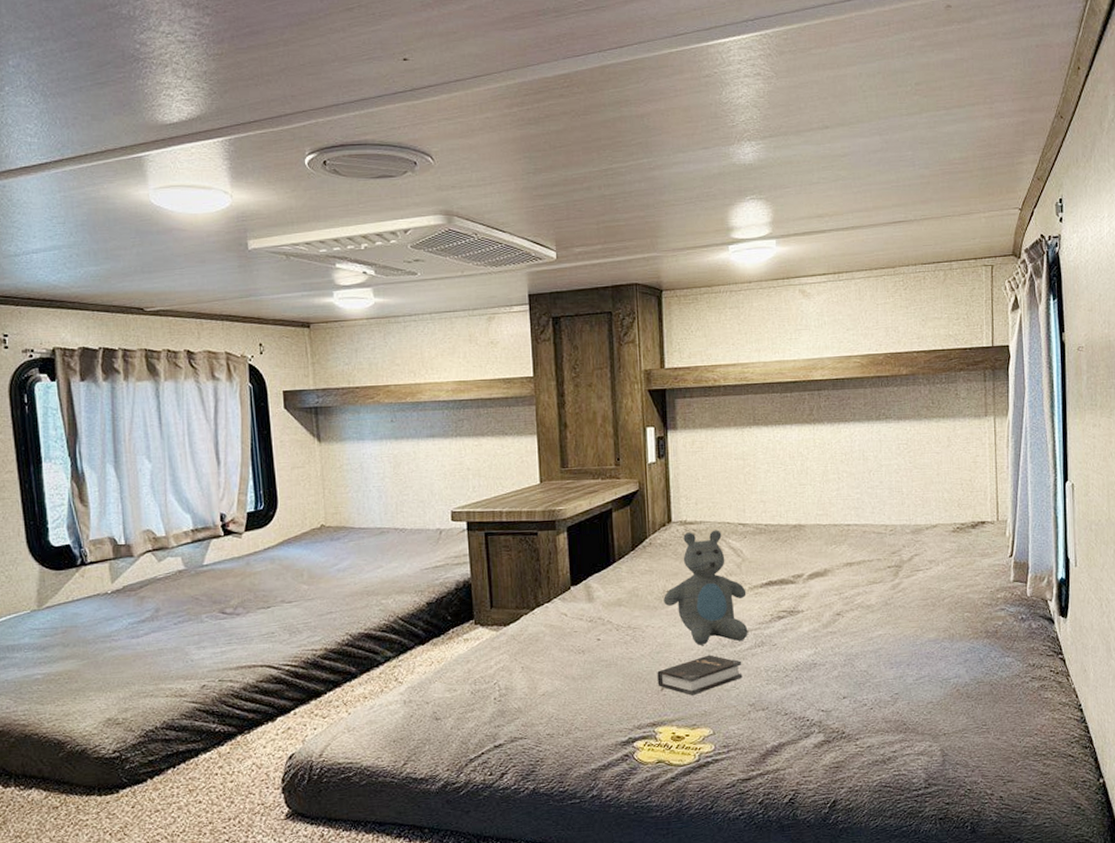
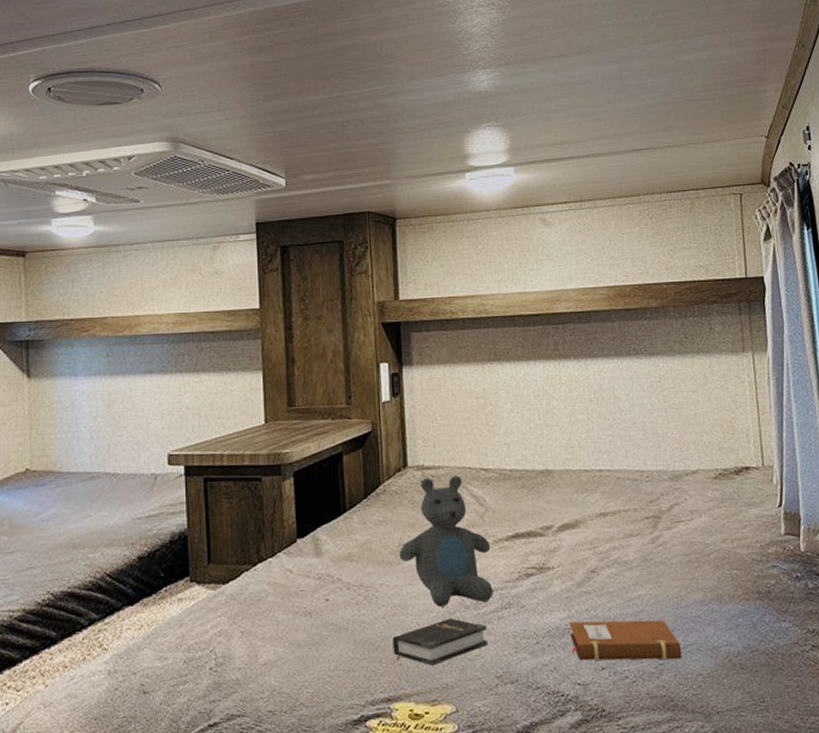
notebook: none [816,656,915,691] -> present [569,620,682,661]

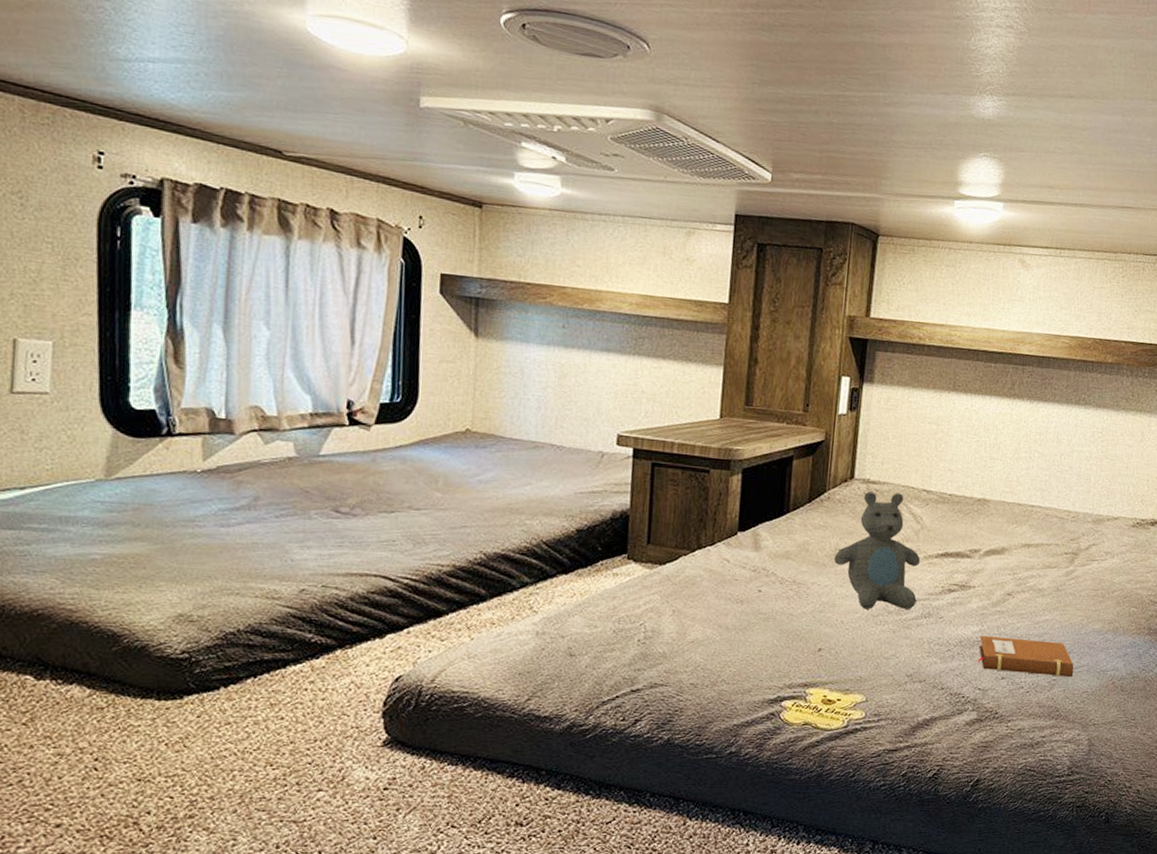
hardback book: present [392,618,488,666] -> none [815,620,906,660]

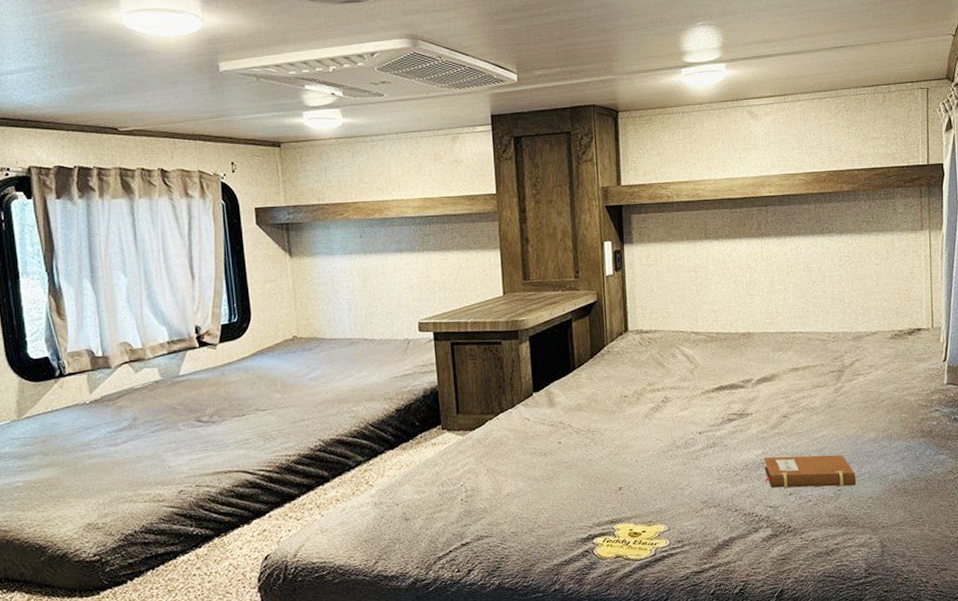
teddy bear: present [834,491,921,609] -> none [621,338,701,447]

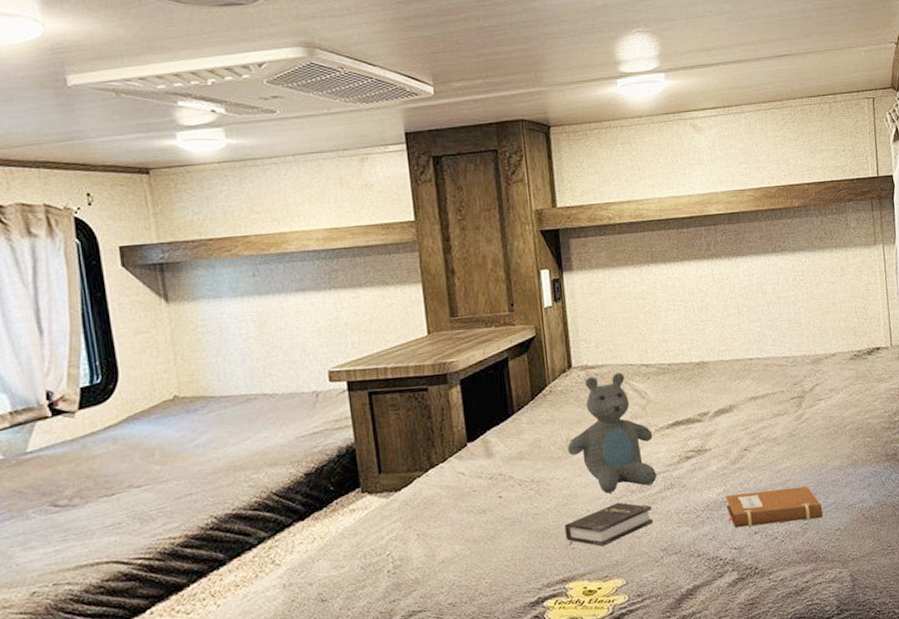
hardback book: none [615,455,696,494] -> present [564,502,654,547]
teddy bear: none [621,338,701,447] -> present [567,372,657,494]

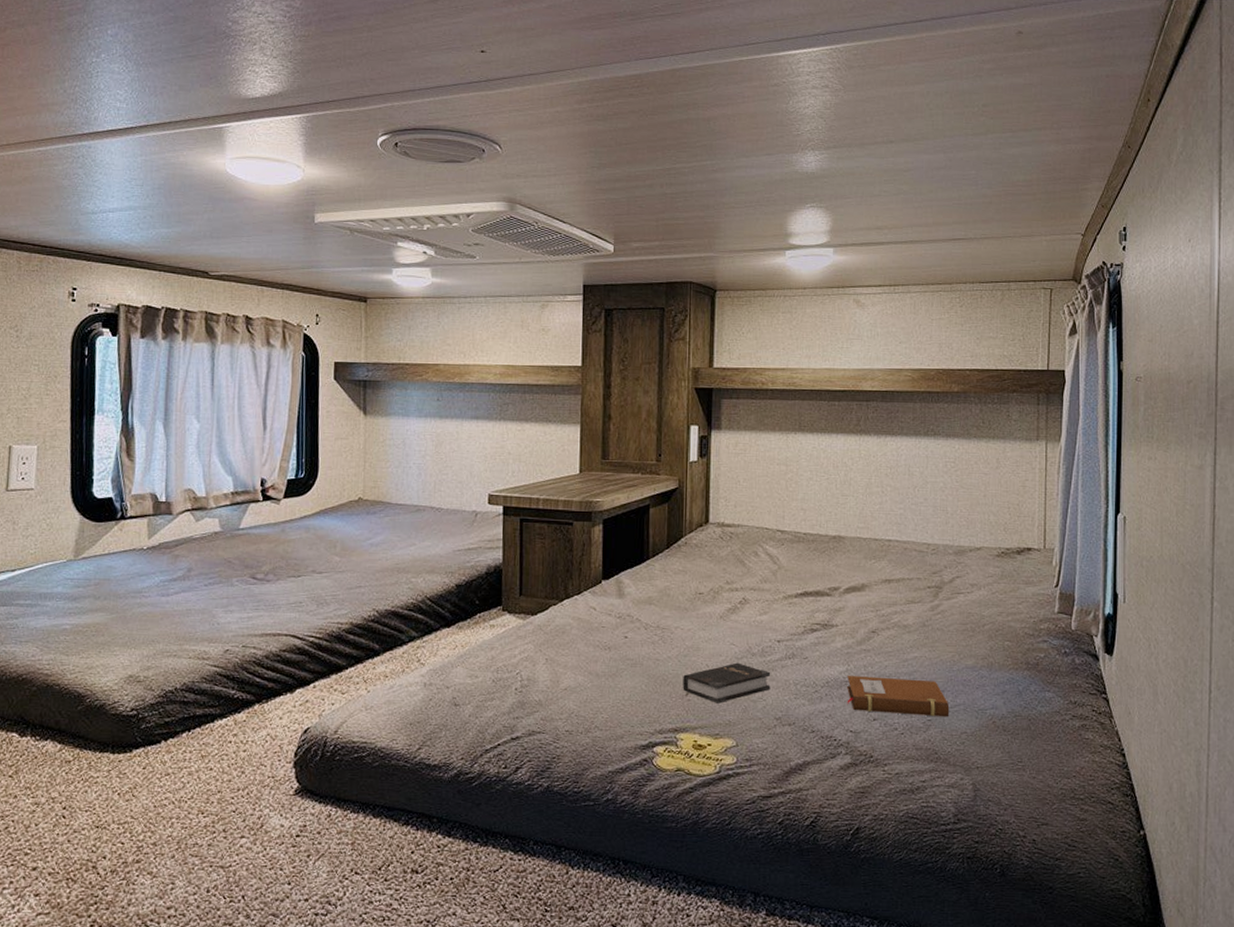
teddy bear: present [567,372,657,494] -> none [695,534,780,652]

